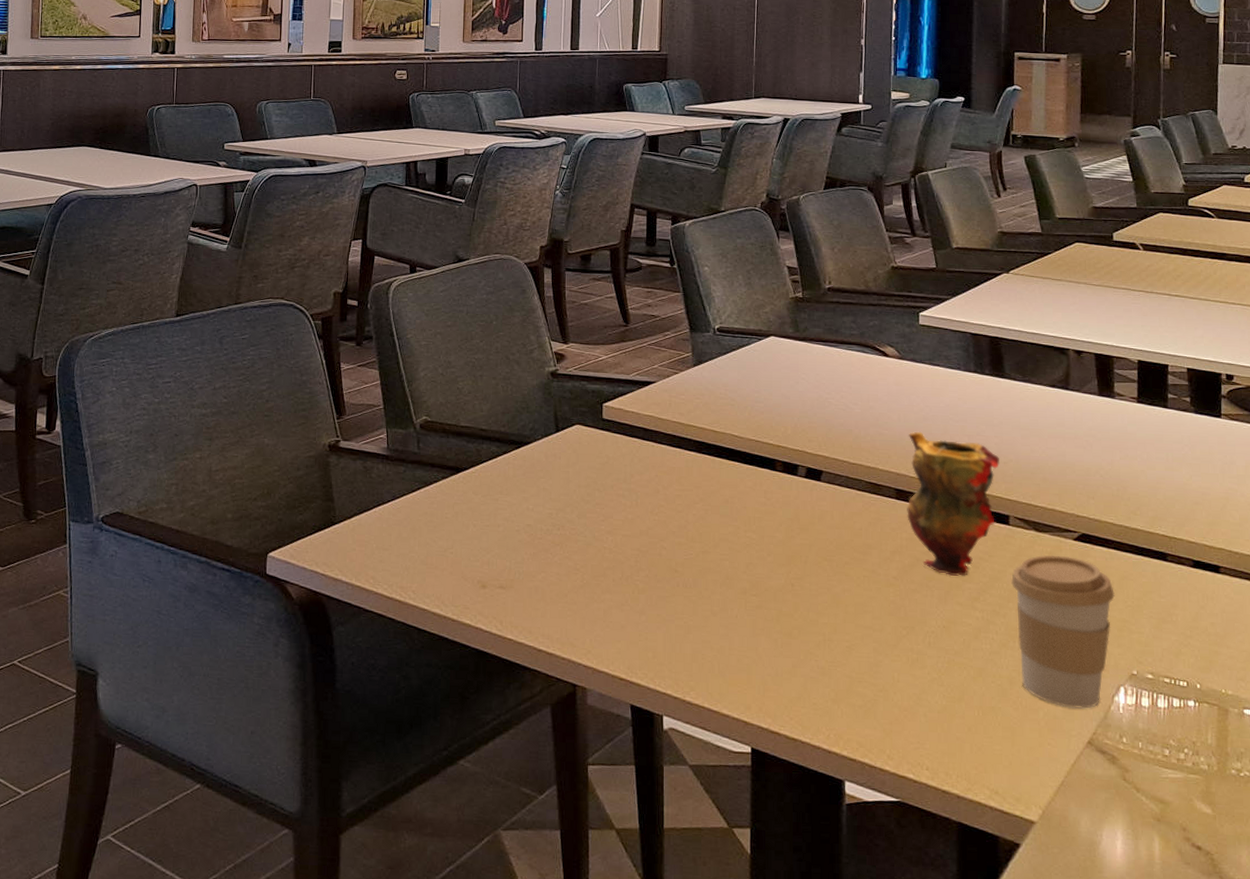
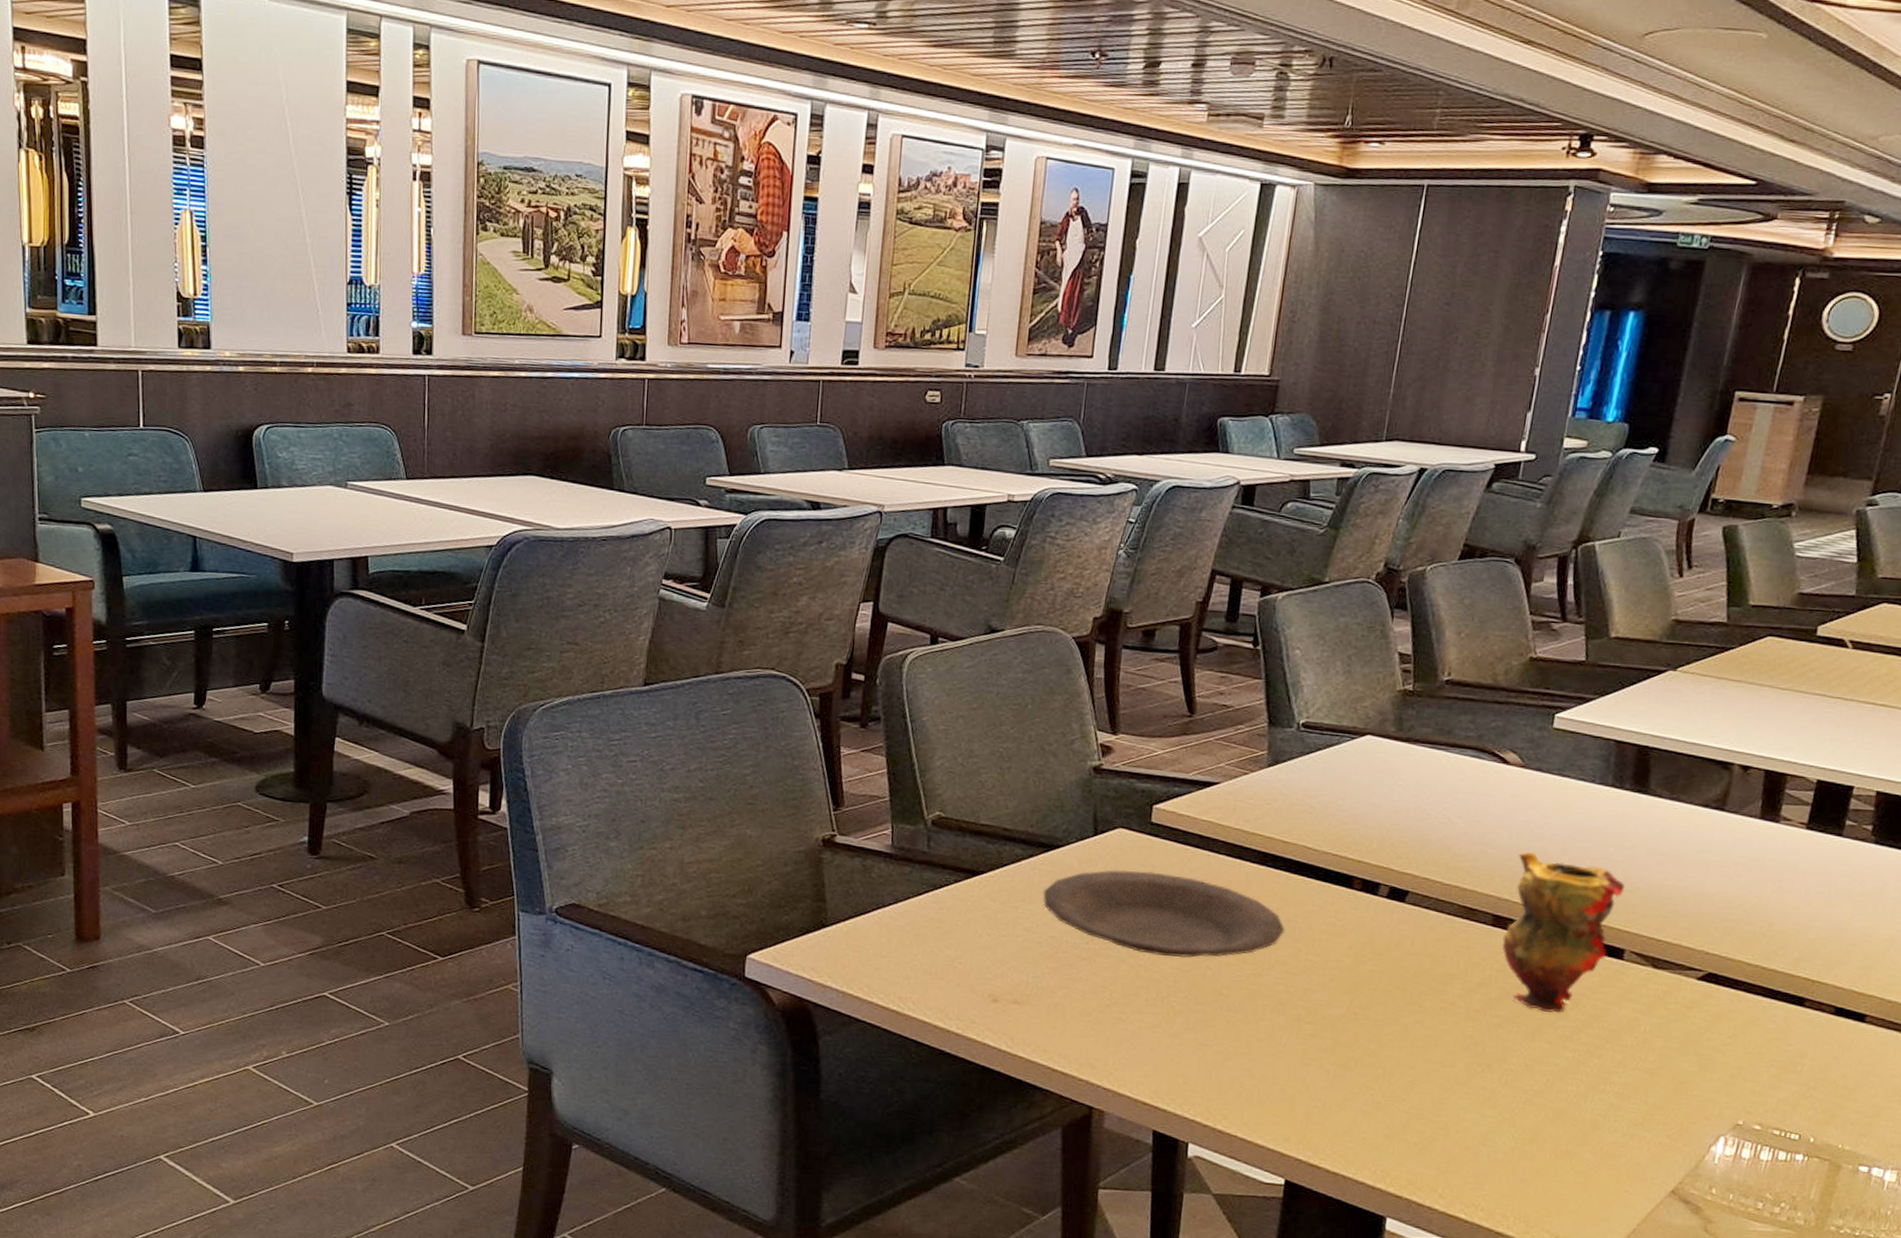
plate: none [517,461,724,540] -> present [1042,869,1285,958]
coffee cup: present [1011,555,1115,709] -> none [1607,994,1734,1157]

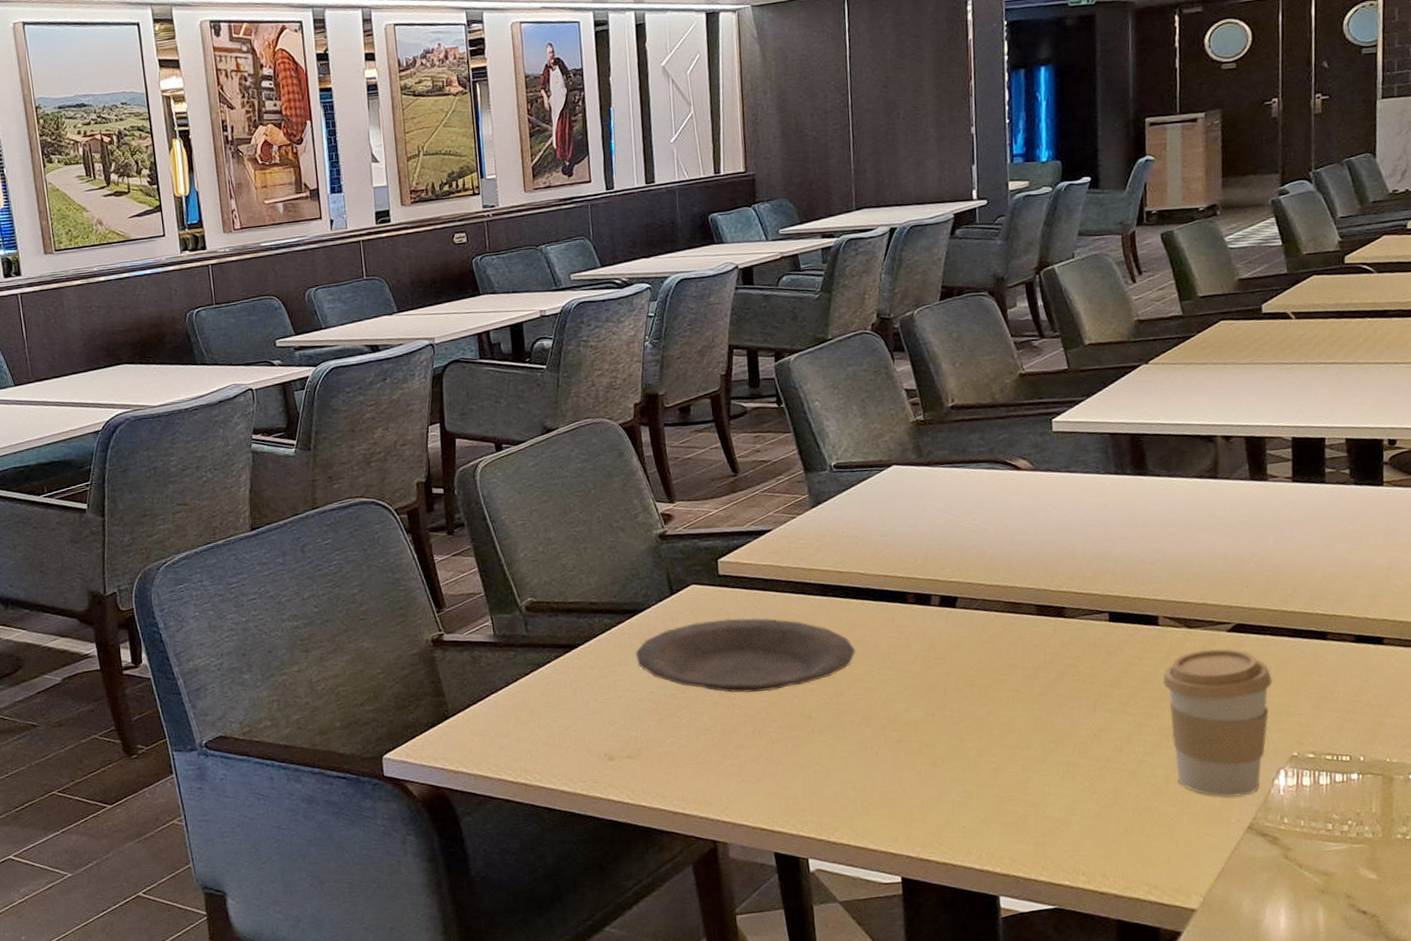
teapot: present [1502,851,1625,1013] -> none [1046,543,1146,684]
coffee cup: none [1607,994,1734,1157] -> present [1163,648,1272,797]

